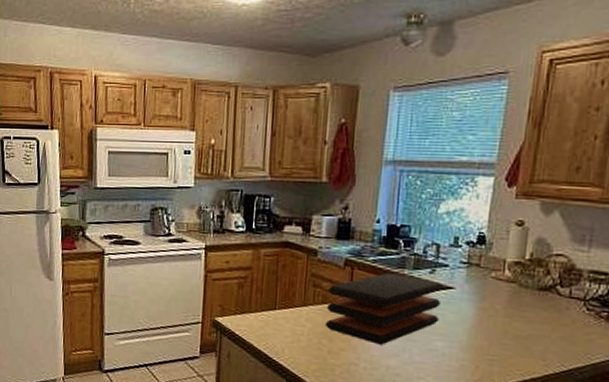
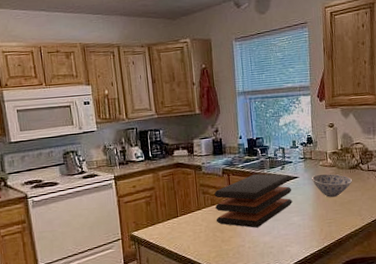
bowl: none [474,289,541,327] -> present [312,173,353,198]

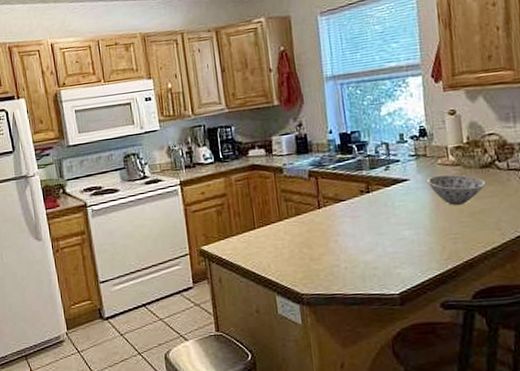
cutting board: present [214,173,292,228] -> none [299,176,402,244]

